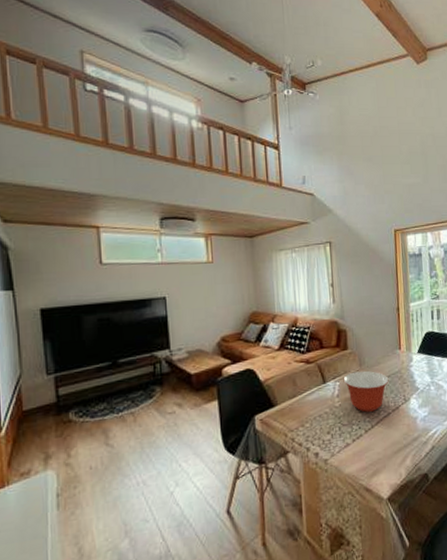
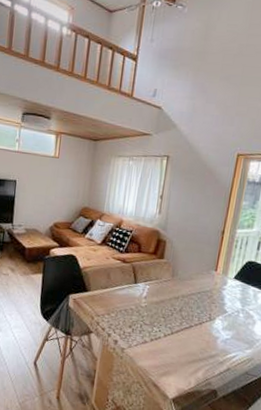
mixing bowl: present [343,370,389,412] -> none [153,280,198,320]

